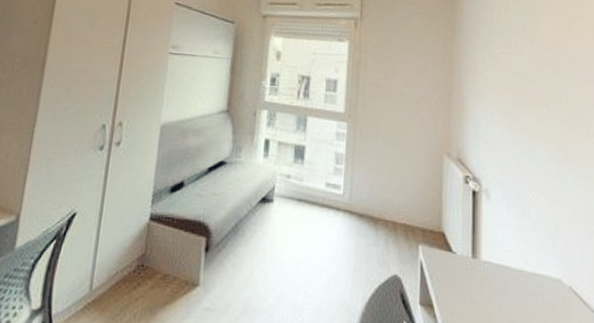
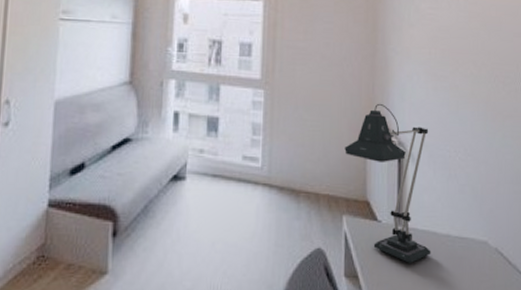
desk lamp: none [421,139,505,296] -> present [345,103,431,263]

